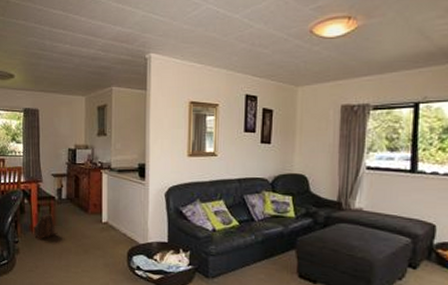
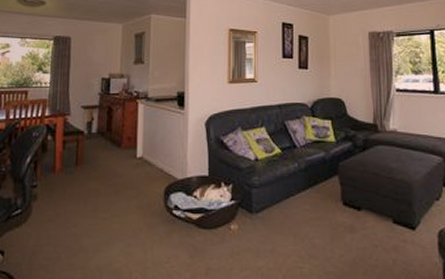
backpack: present [33,213,58,239] -> none [56,150,85,181]

